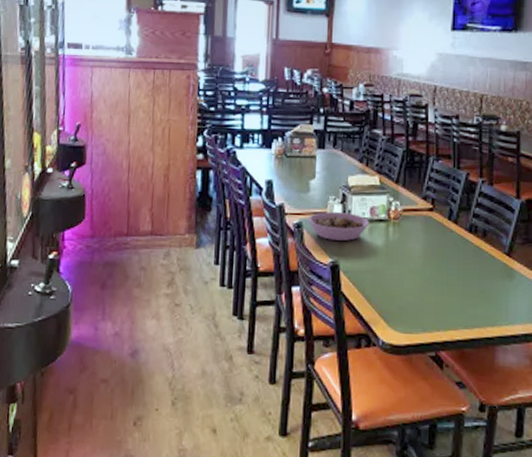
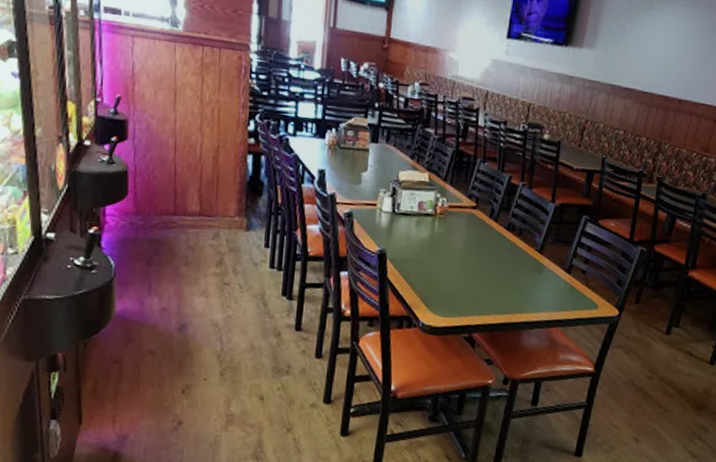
bowl: present [307,211,369,241] -> none [358,203,417,232]

